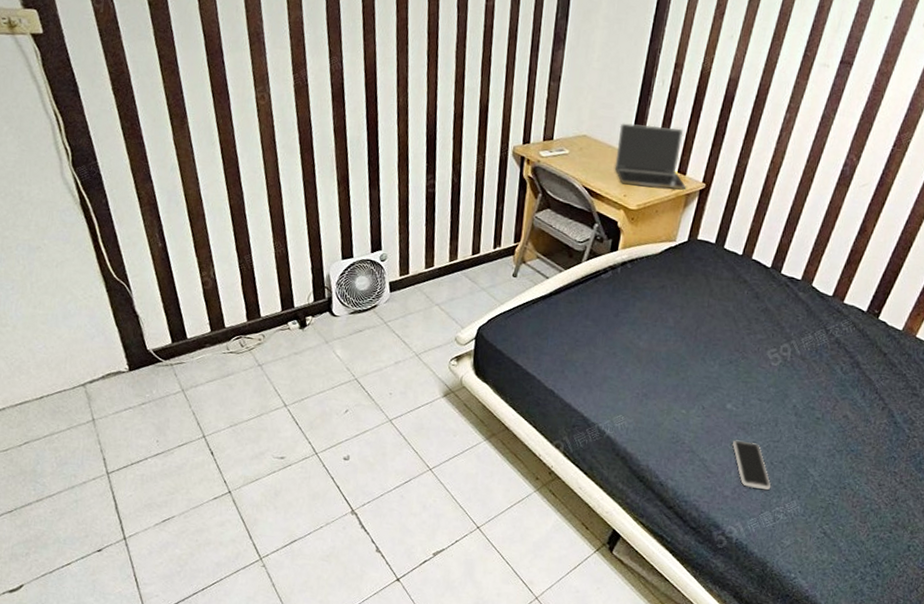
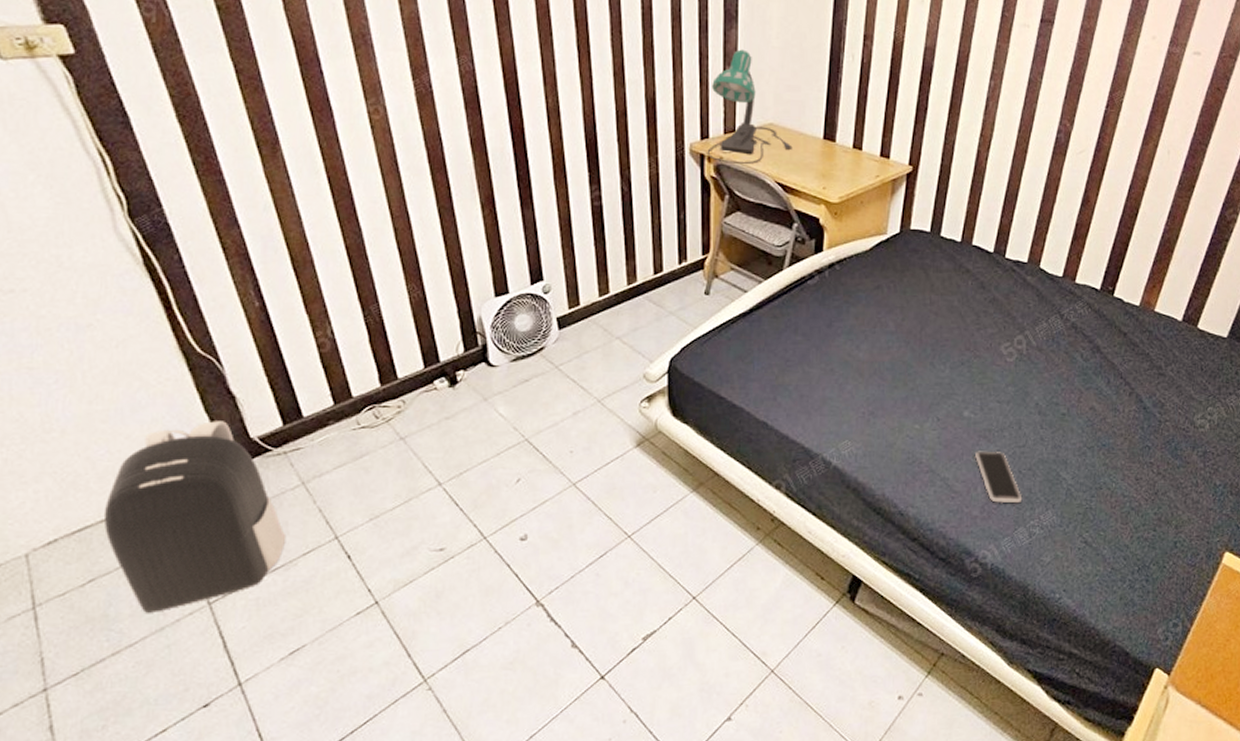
backpack: none [38,333,167,474] -> present [103,421,287,613]
desk lamp: none [527,68,601,169] -> present [707,49,793,164]
laptop: present [614,123,686,190] -> none [809,106,891,176]

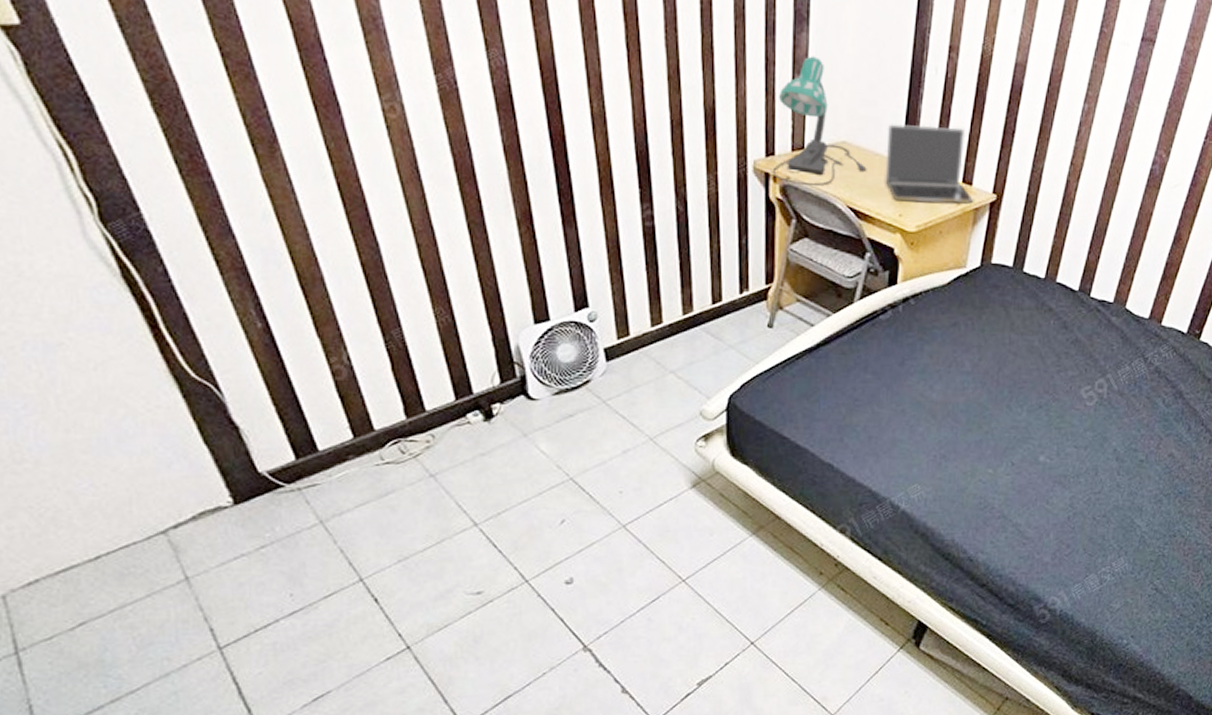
backpack: present [103,421,287,613] -> none [91,453,305,658]
laptop: none [809,106,891,176] -> present [885,124,973,204]
smartphone: present [974,450,1023,504] -> none [1048,497,1095,551]

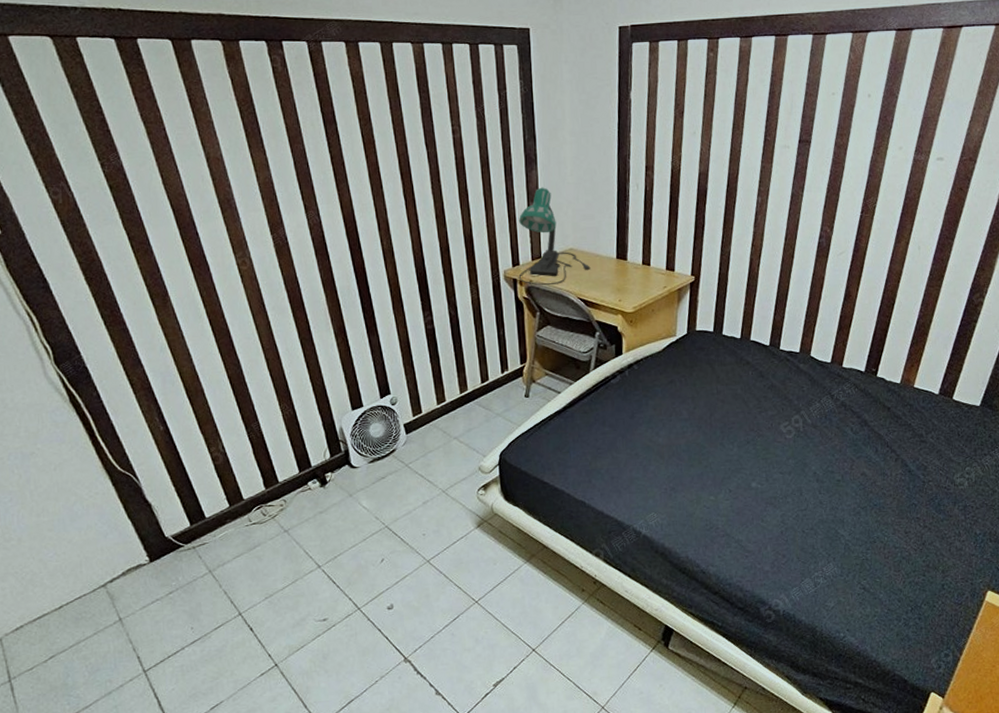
laptop: present [885,124,973,204] -> none [603,229,676,290]

